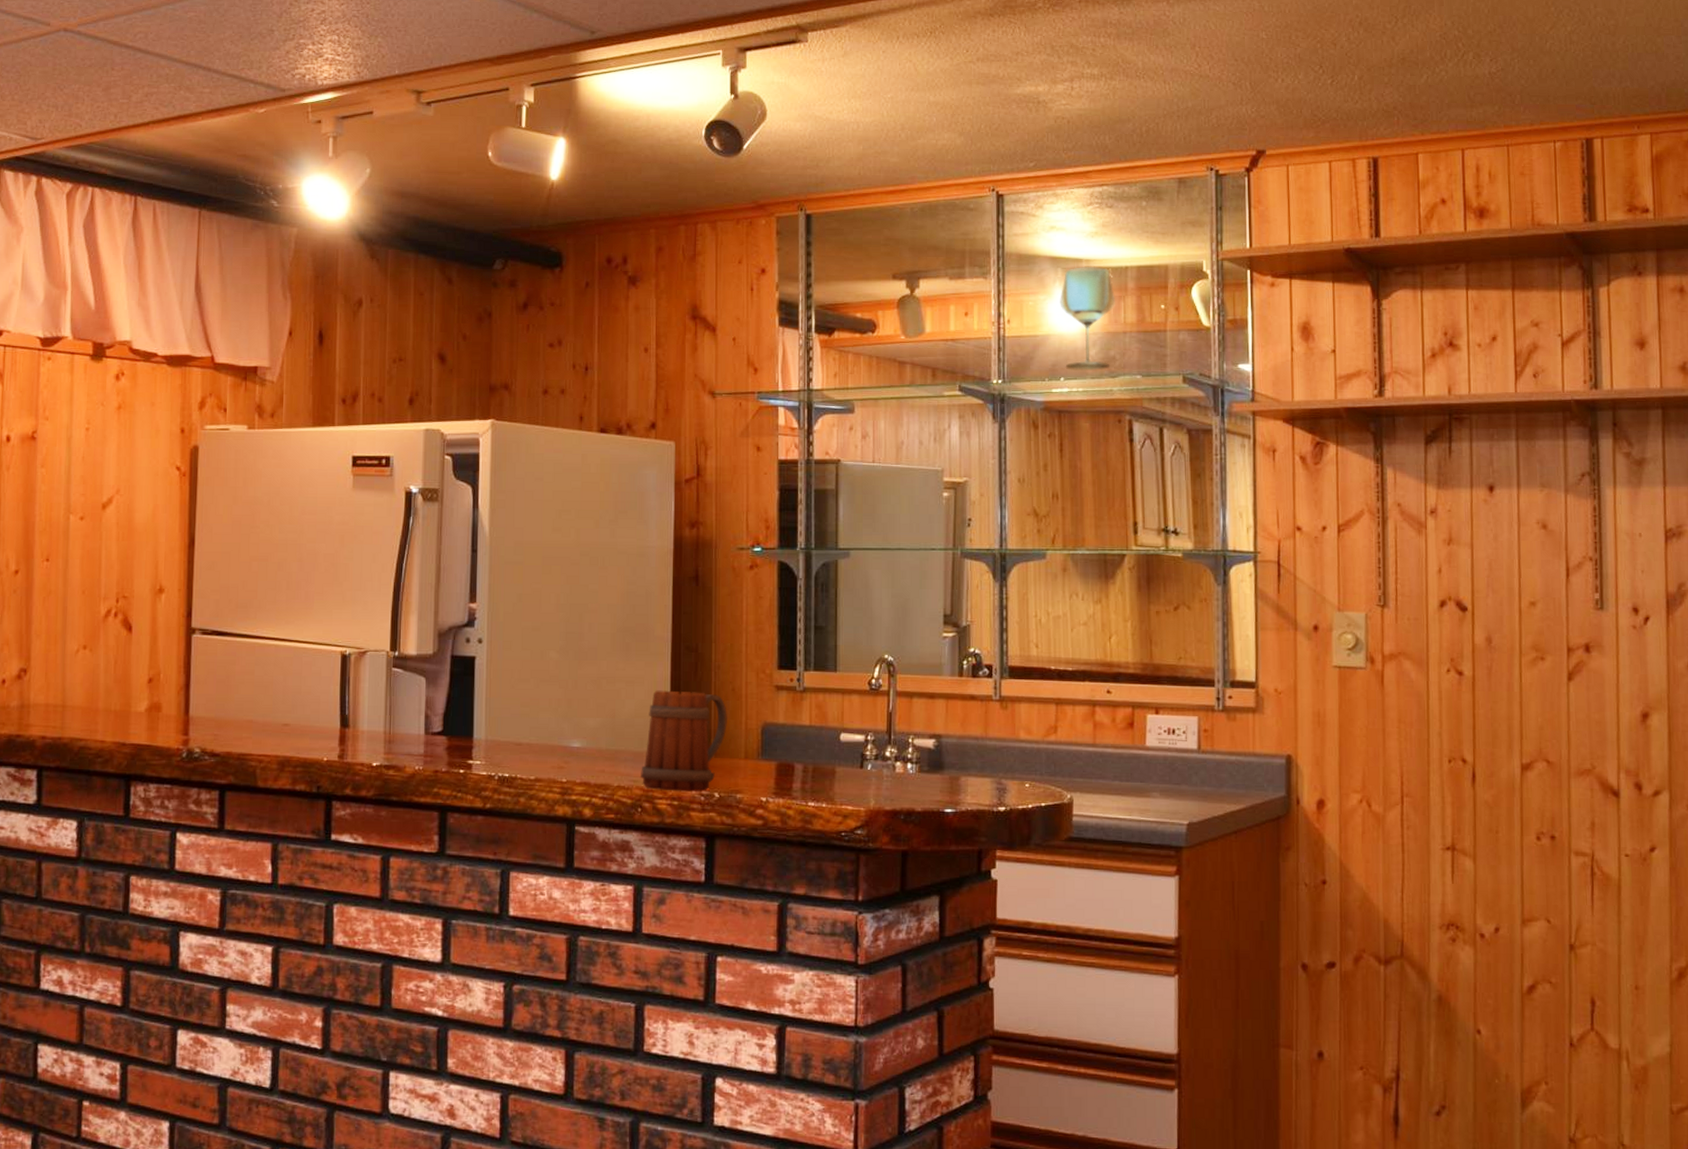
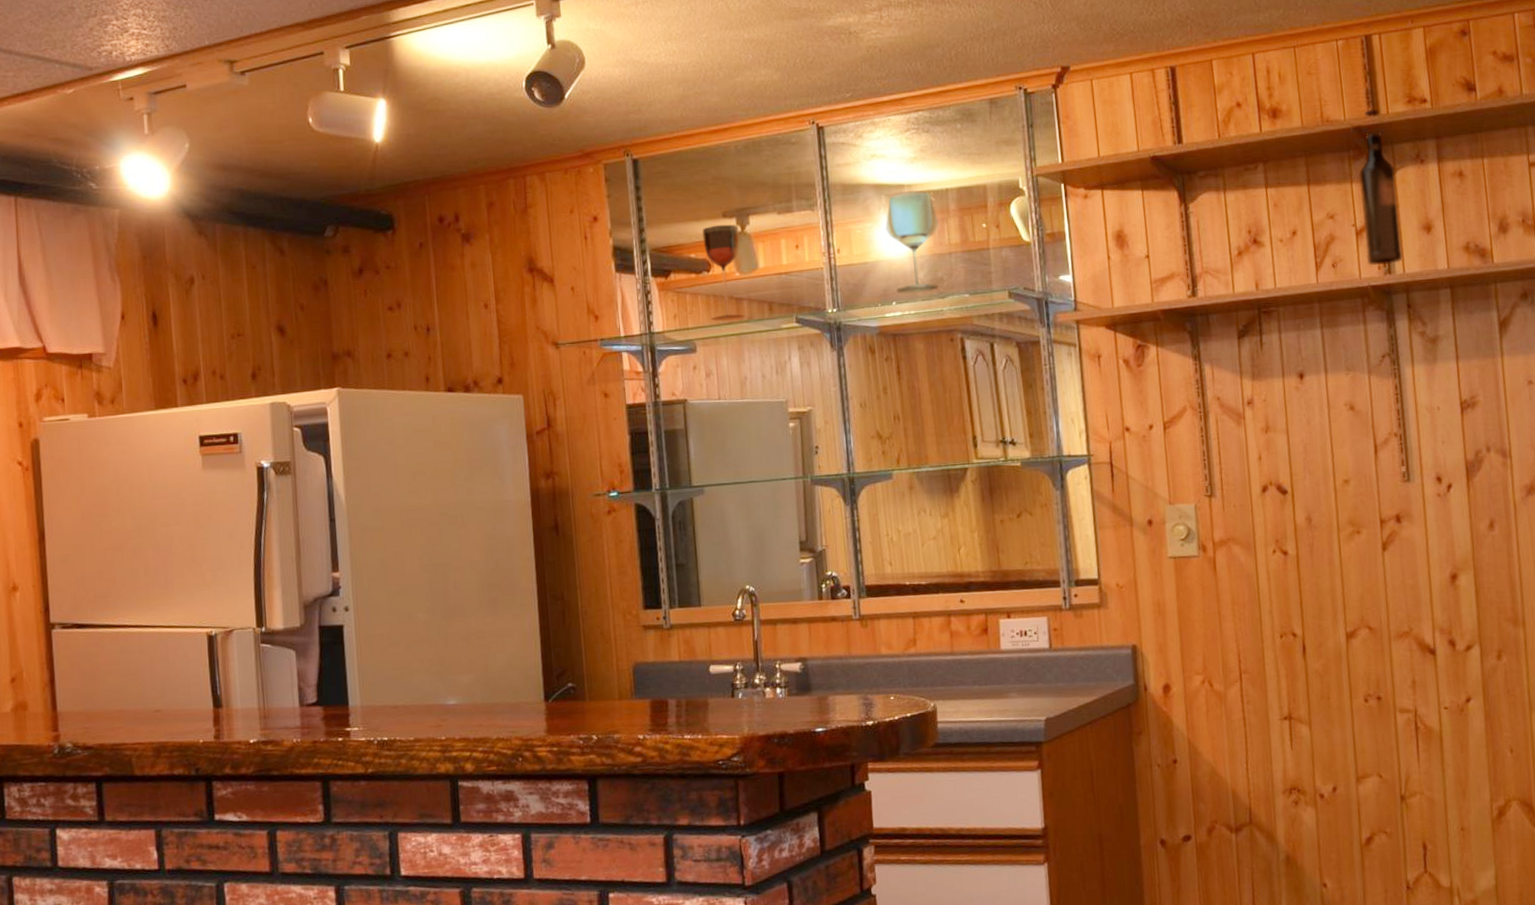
beer mug: present [641,690,727,792] -> none [518,638,599,738]
wineglass: none [871,286,908,384] -> present [702,224,745,322]
wine bottle: none [1568,216,1613,380] -> present [1359,109,1404,266]

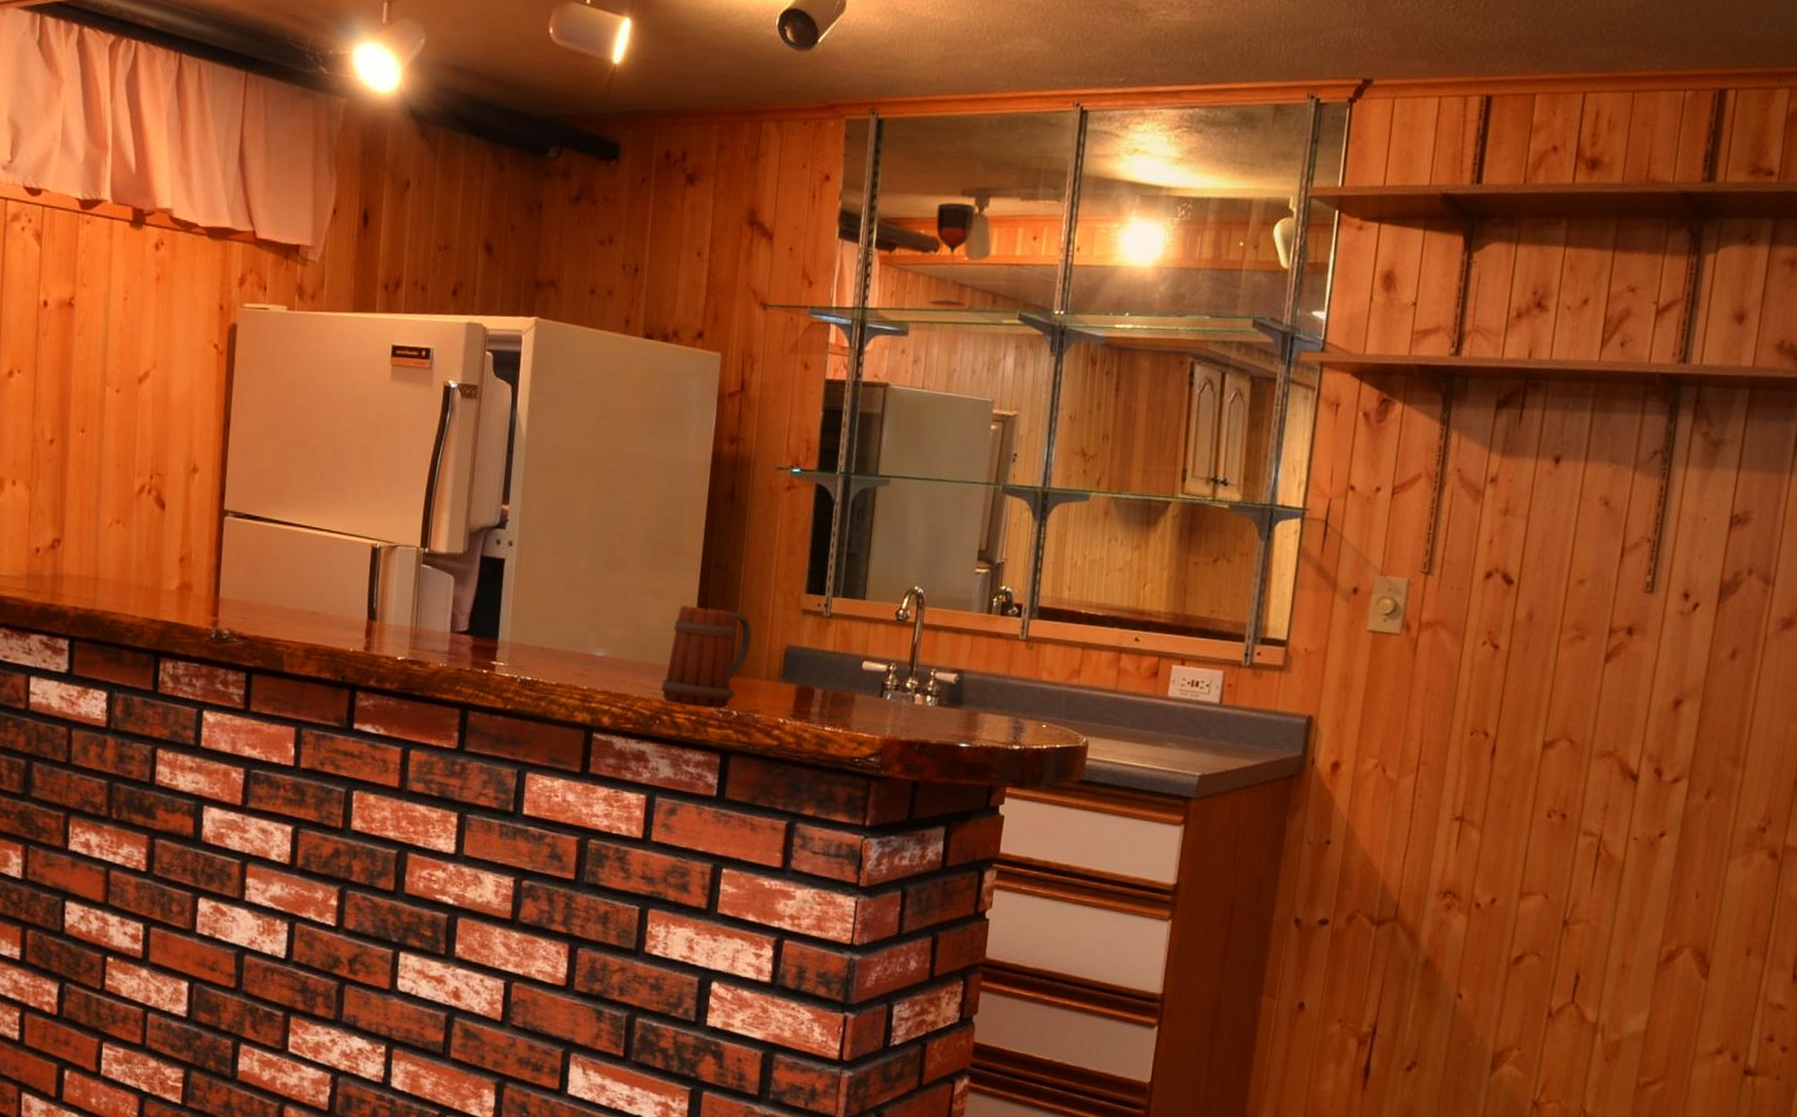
beer mug: none [518,638,599,738] -> present [661,605,752,709]
wine glass: present [885,190,940,295] -> none [1131,195,1193,308]
wine bottle: present [1359,109,1404,266] -> none [1660,175,1719,353]

